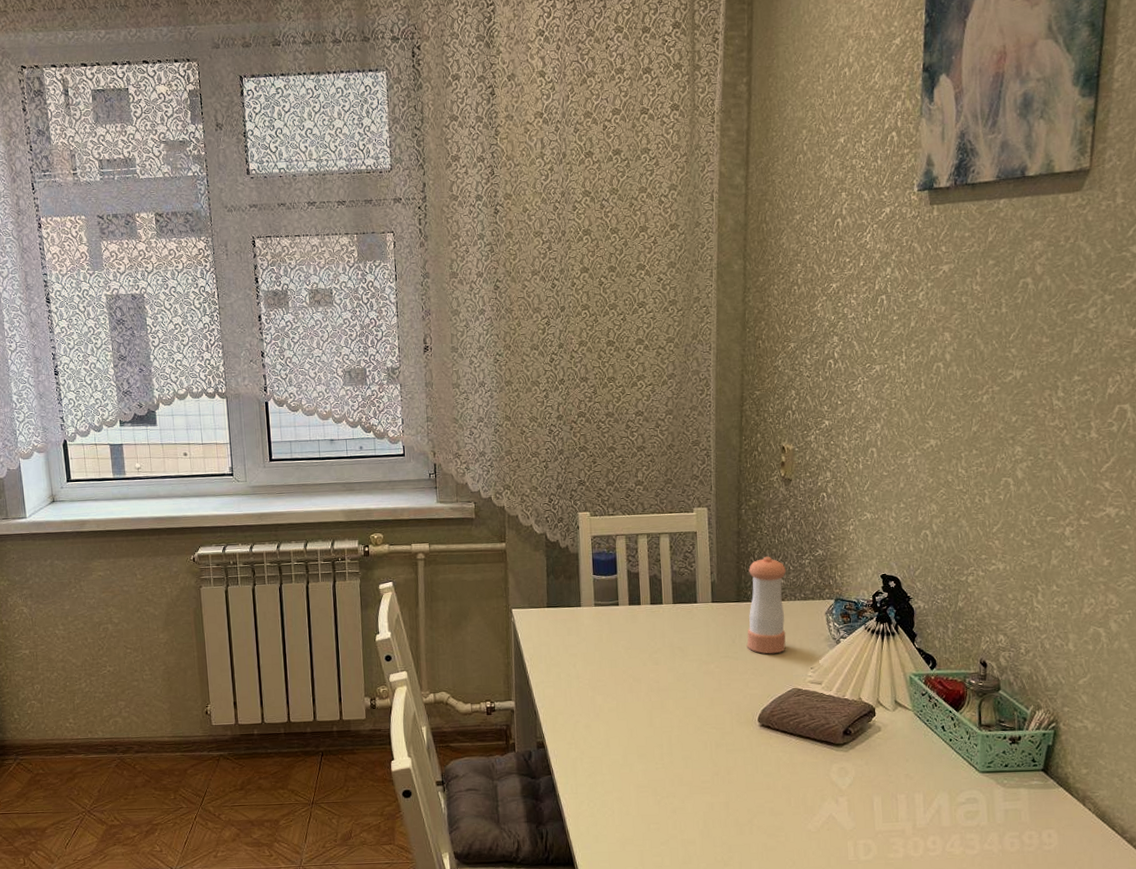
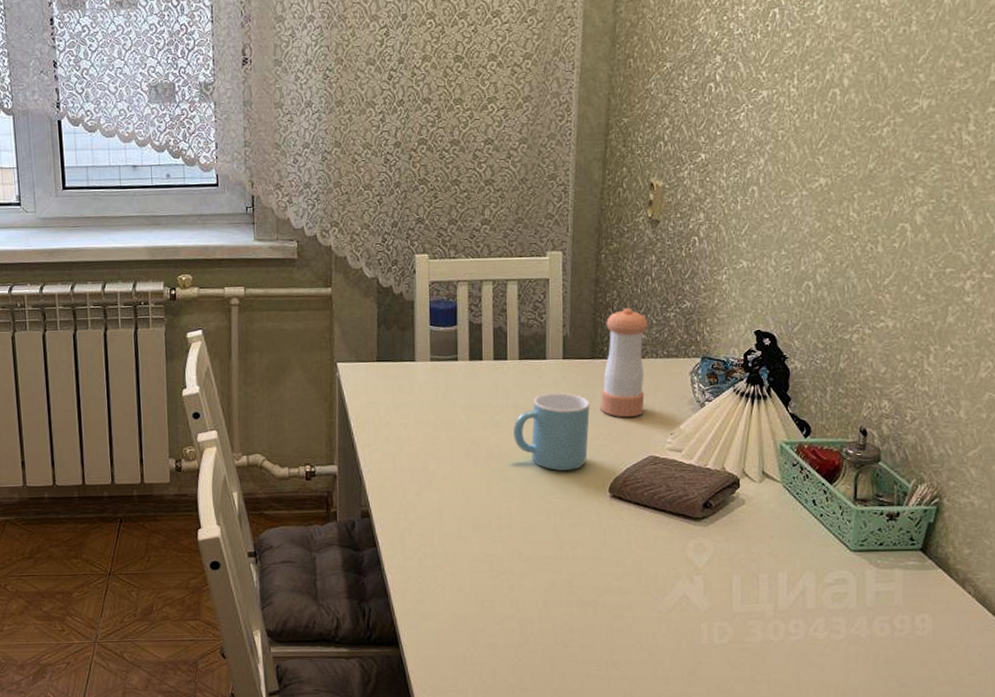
mug: none [670,632,738,703] -> present [513,392,591,471]

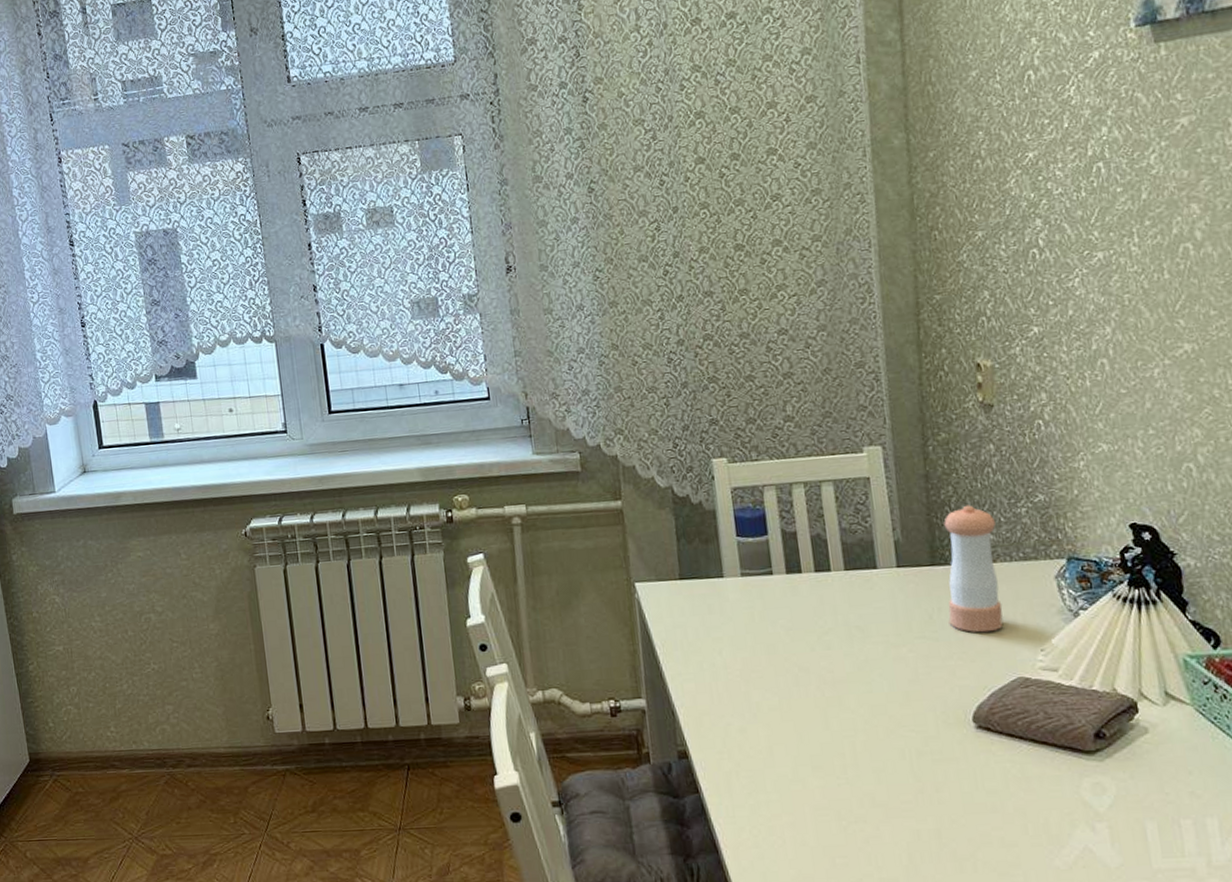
mug: present [513,392,591,471] -> none [847,606,941,698]

